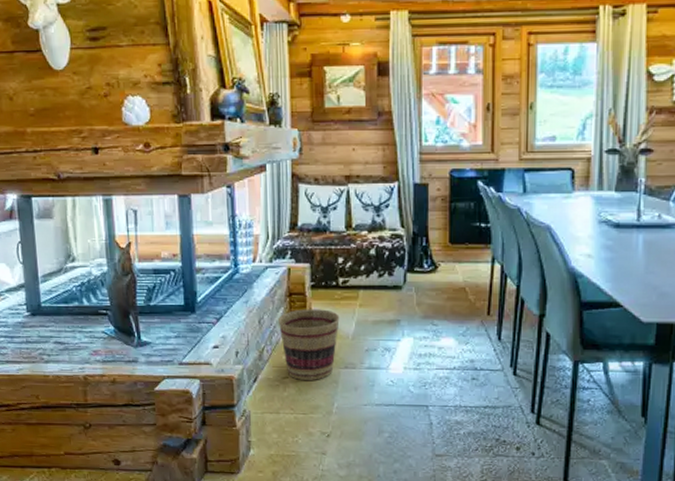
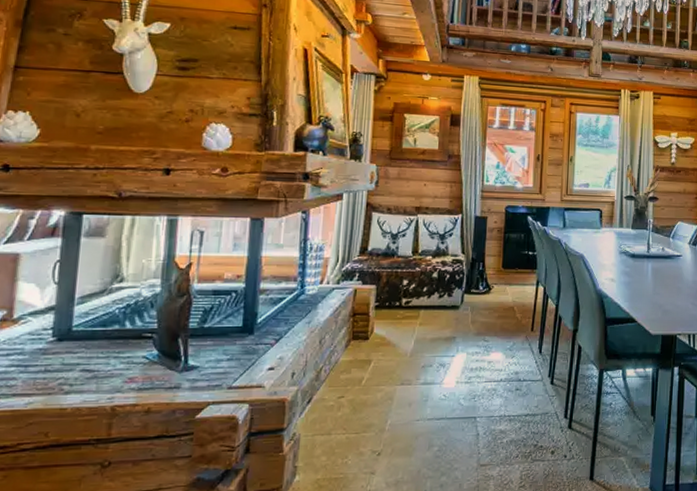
basket: present [279,309,340,381] -> none [339,328,400,400]

